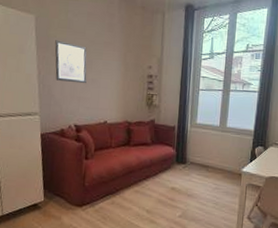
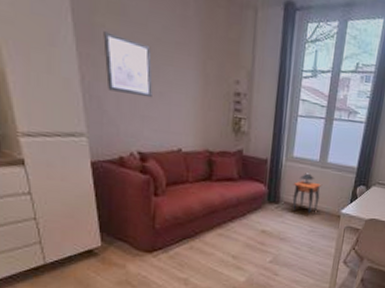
side table: none [197,136,224,174] -> present [292,173,323,215]

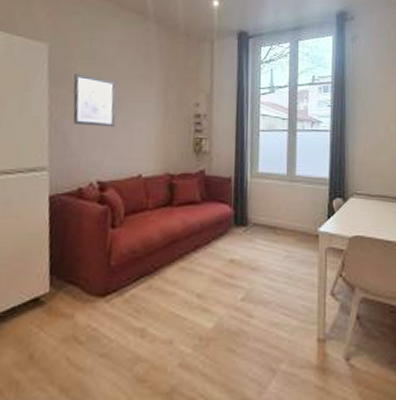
side table: present [292,173,323,215] -> none [261,189,294,237]

